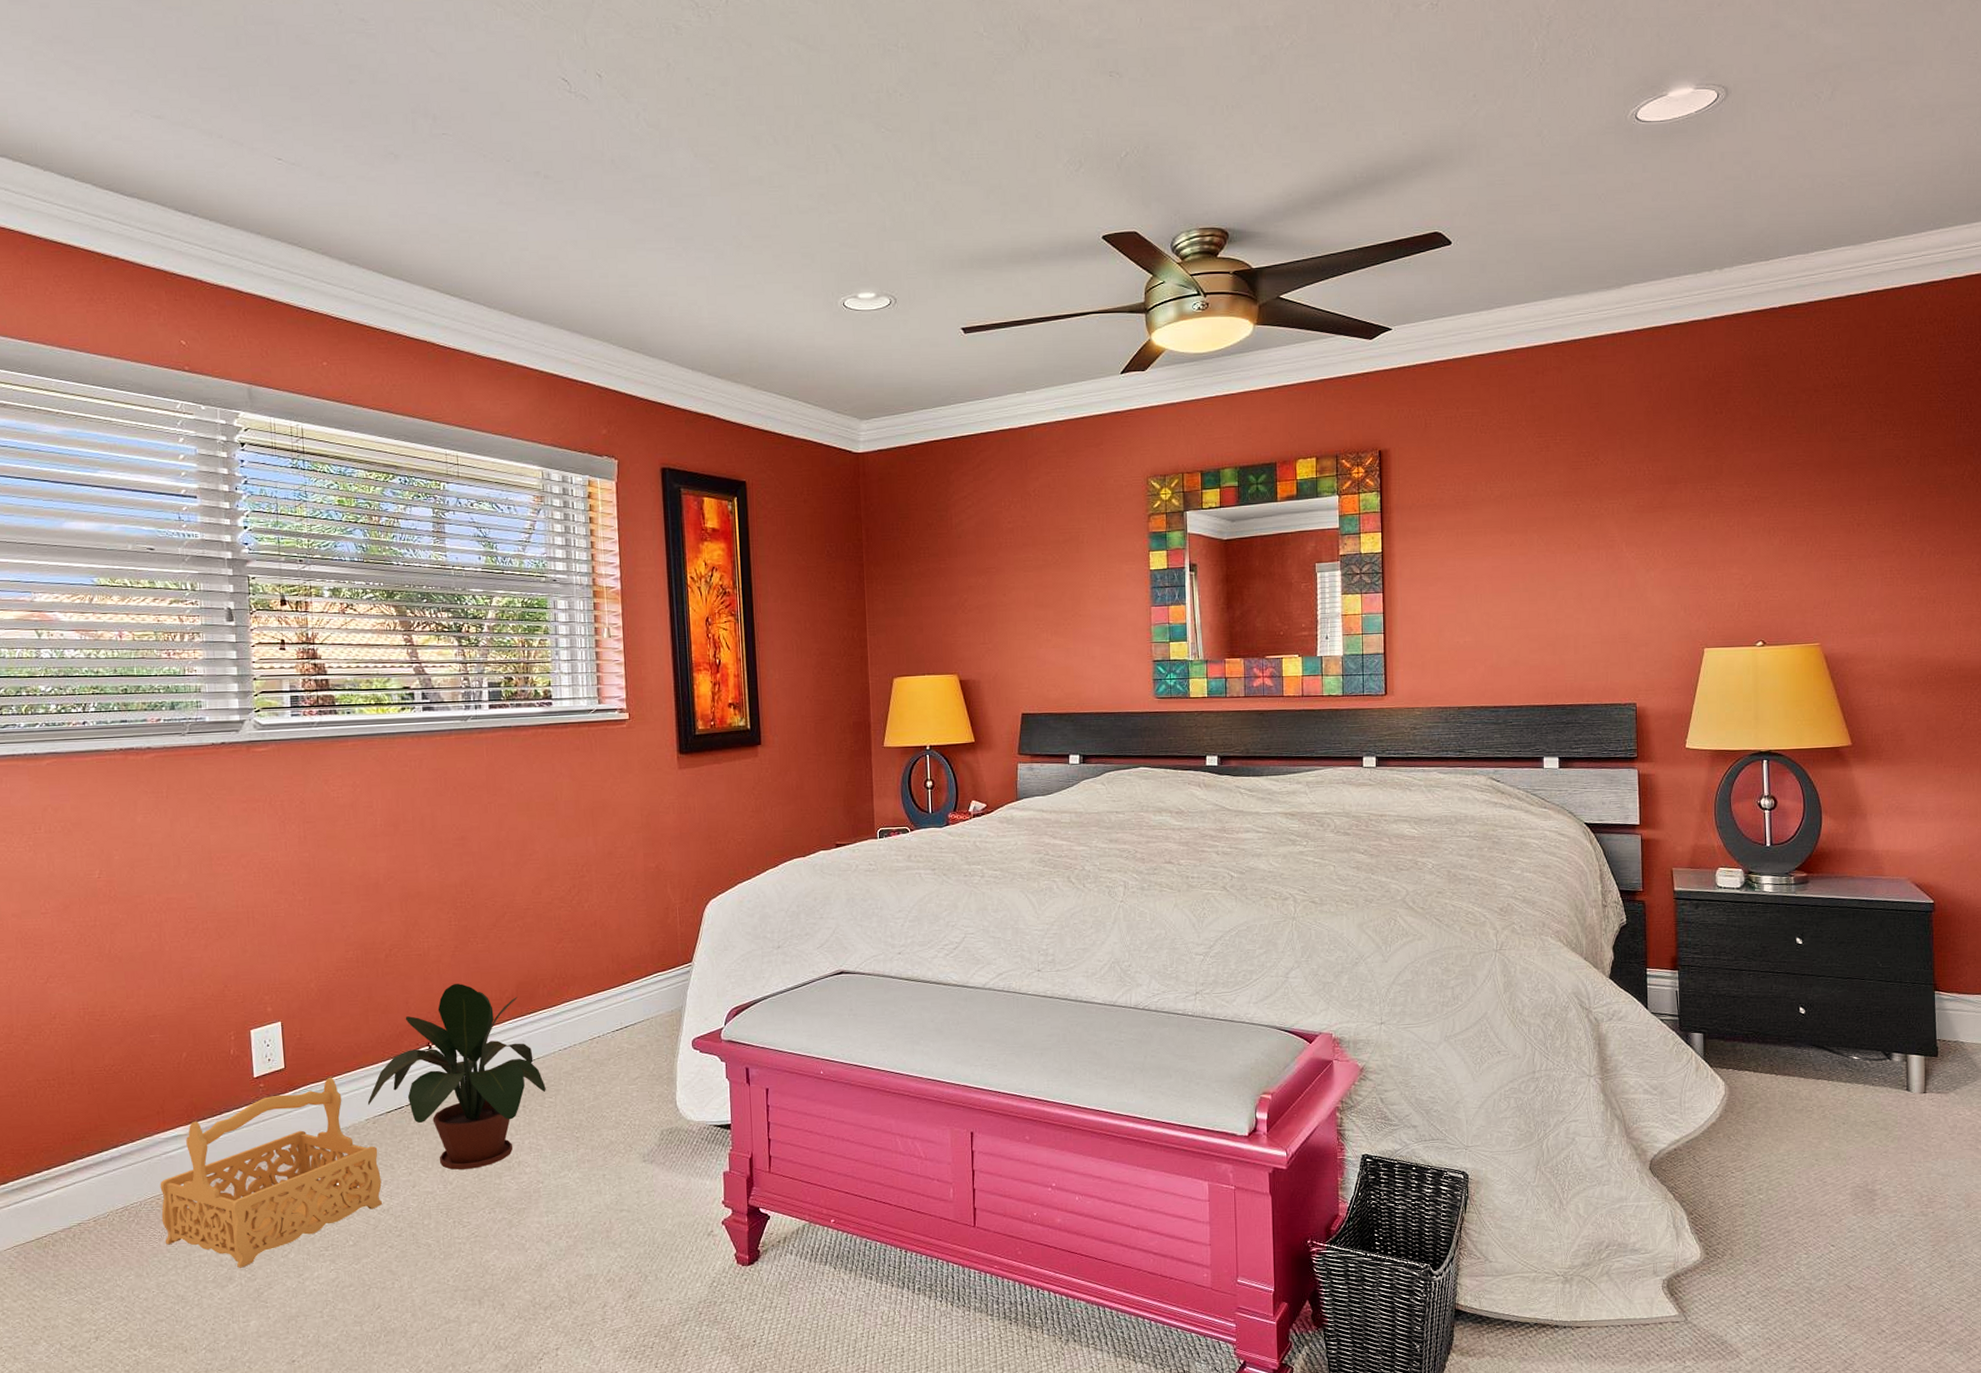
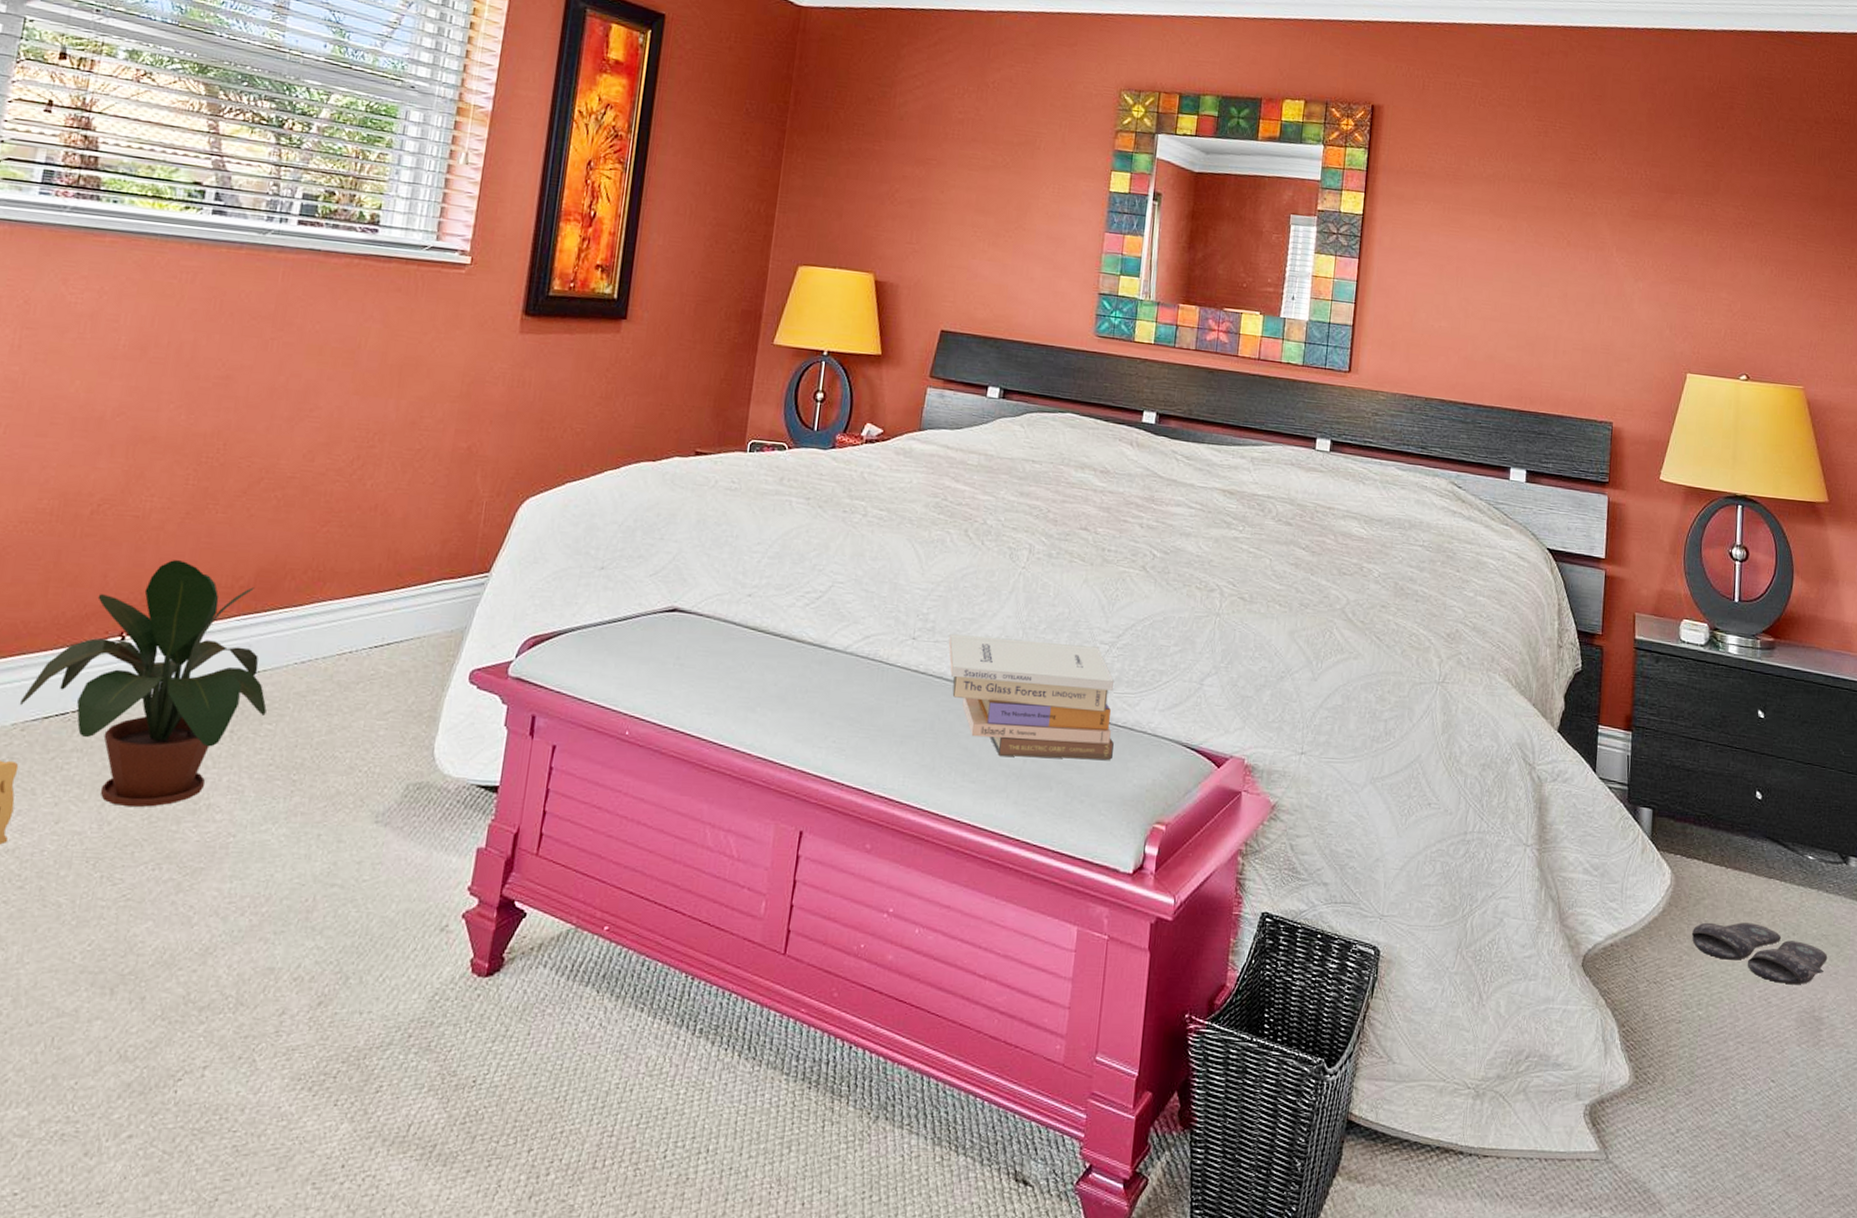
books: none [1067,958,1219,1055] -> present [948,634,1114,760]
slippers: none [1748,1118,1876,1165] -> present [1691,922,1827,985]

